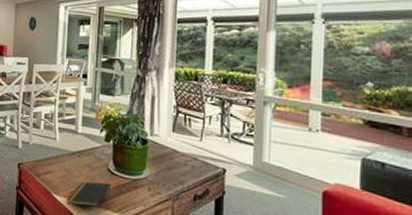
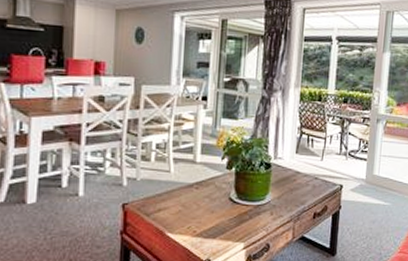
notepad: present [67,181,111,207] -> none [183,212,232,242]

